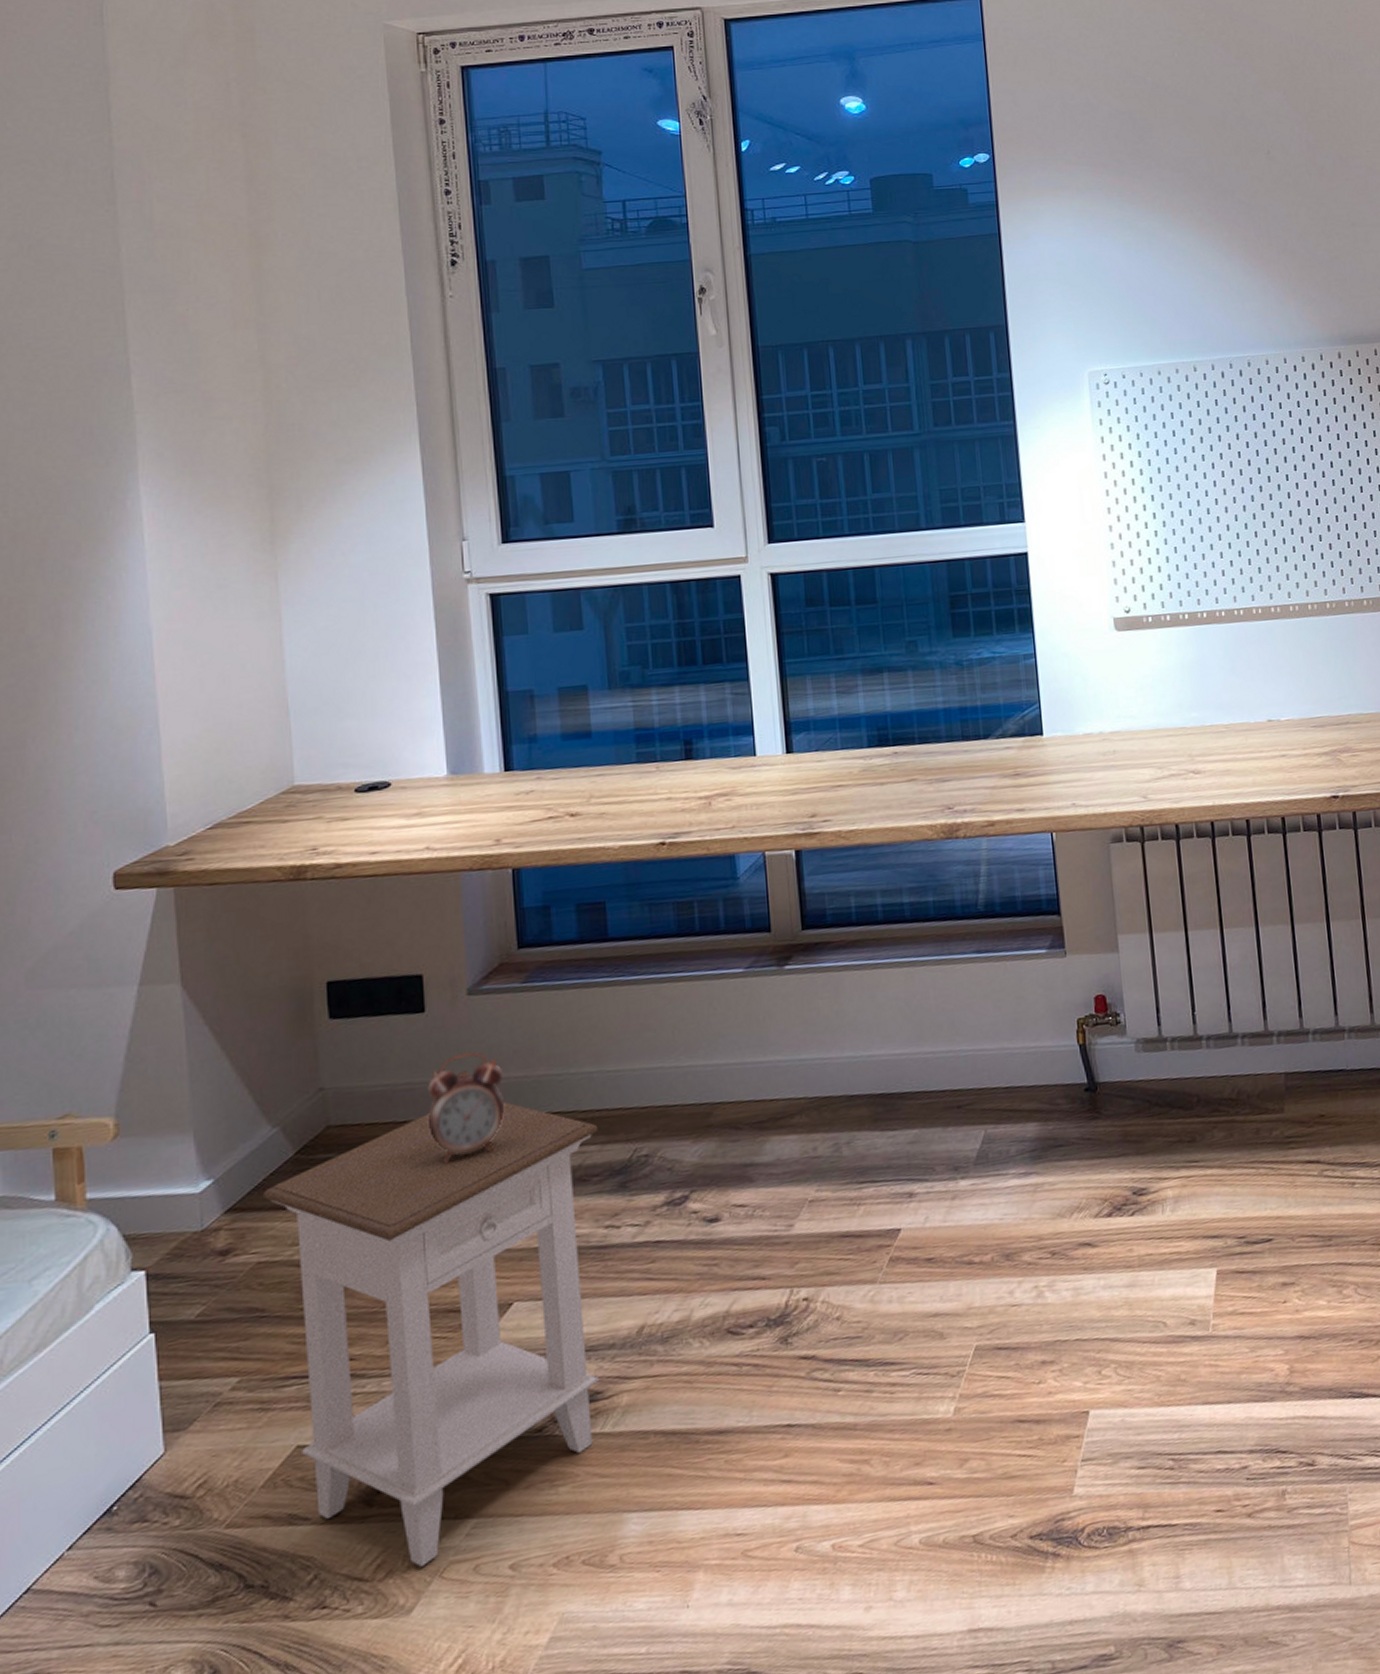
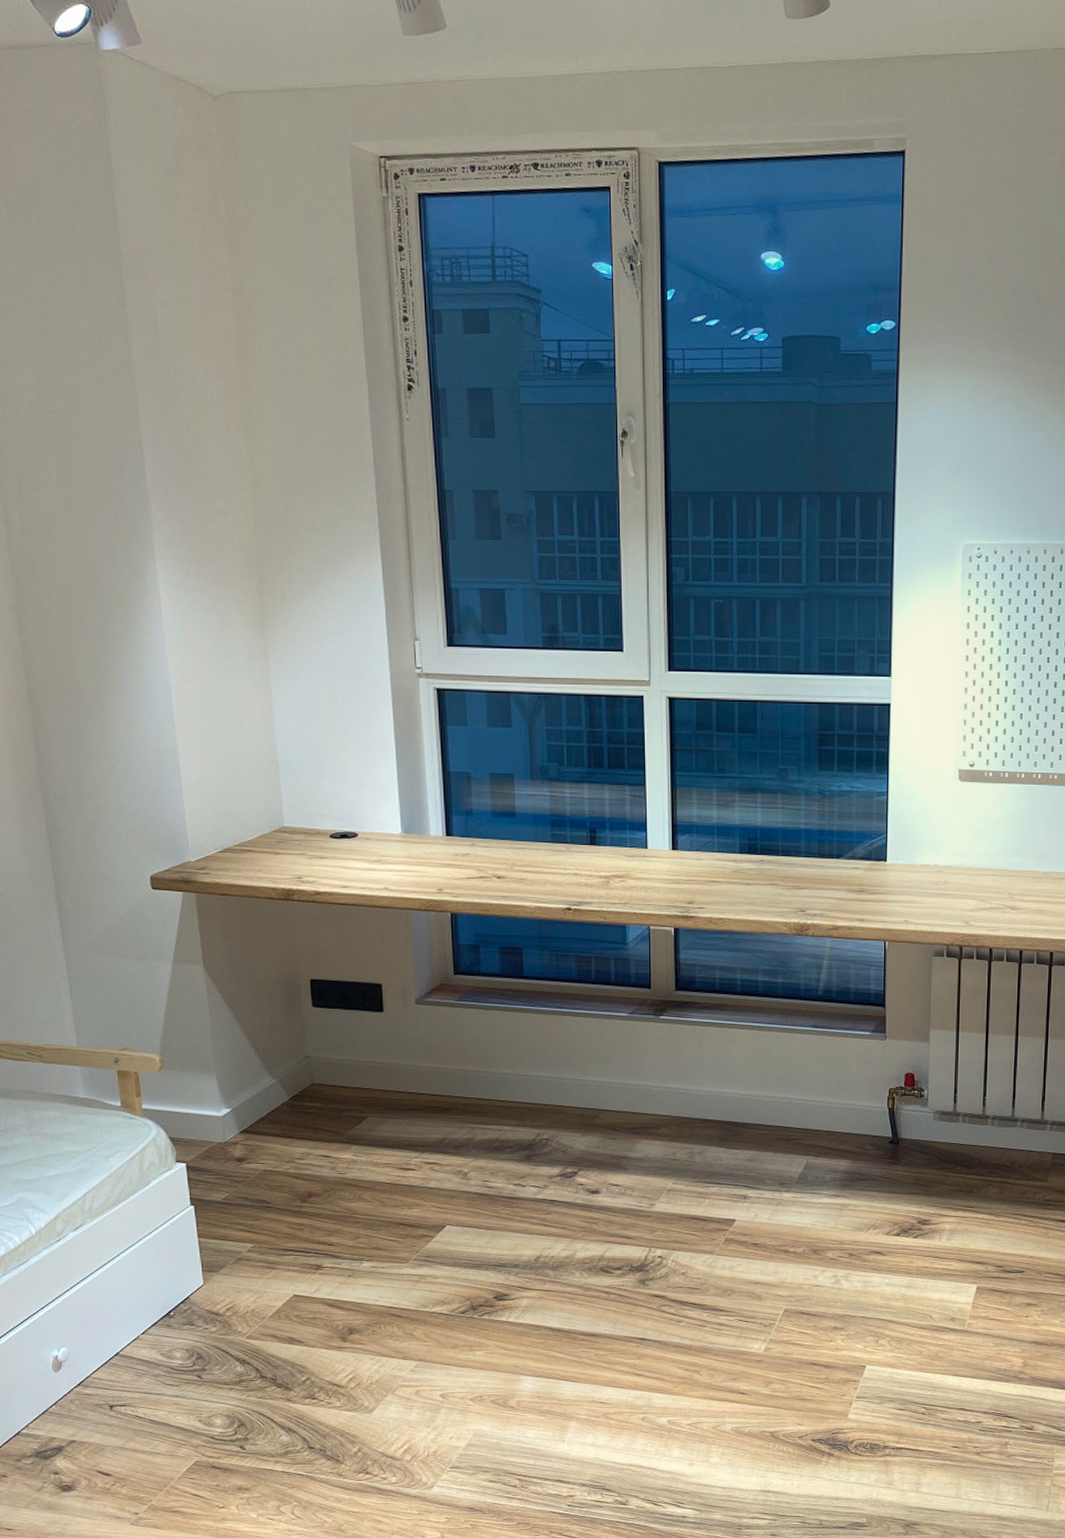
nightstand: present [262,1102,600,1567] -> none [266,1086,511,1385]
alarm clock: present [428,1051,505,1163] -> none [385,1045,442,1122]

